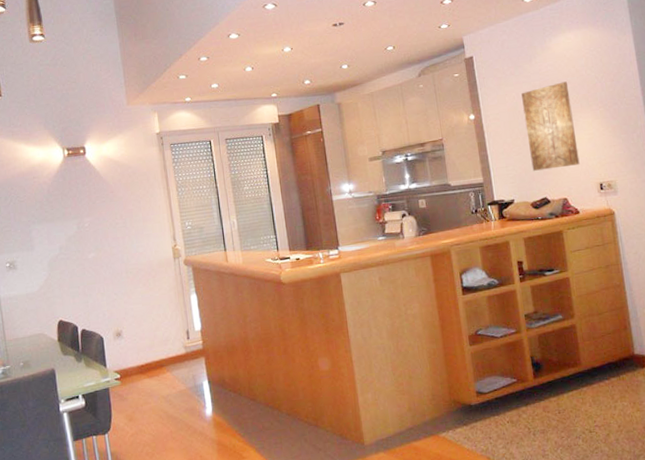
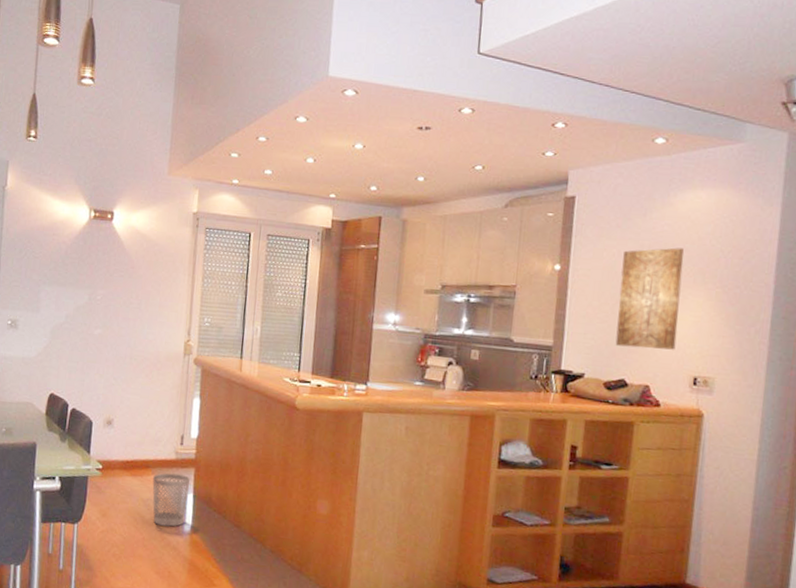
wastebasket: none [169,365,205,416] -> present [152,473,191,527]

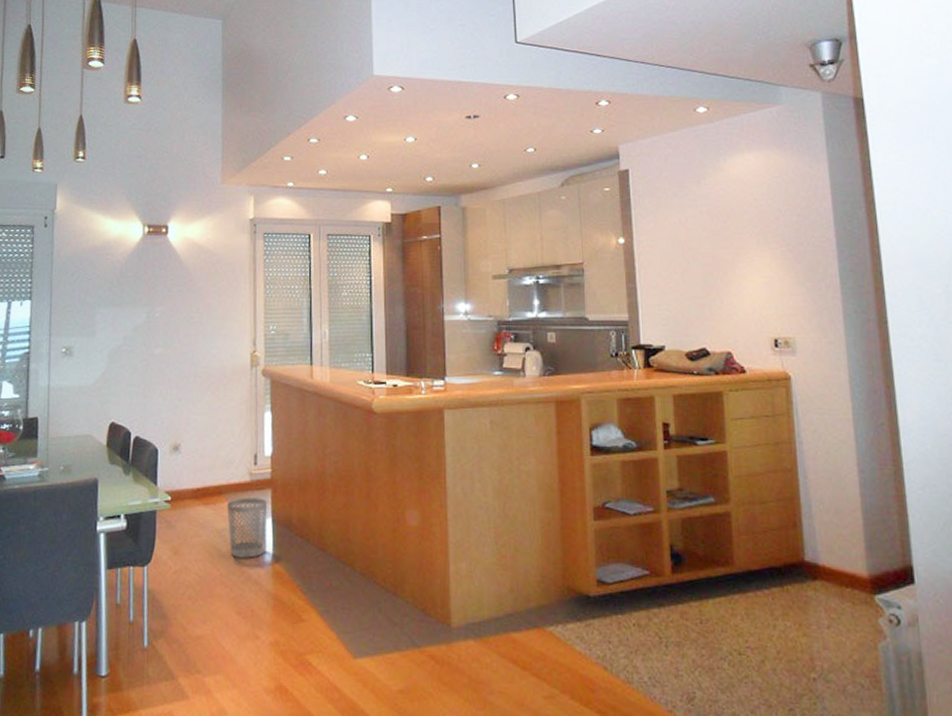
wall art: present [615,247,684,350] -> none [684,211,751,314]

